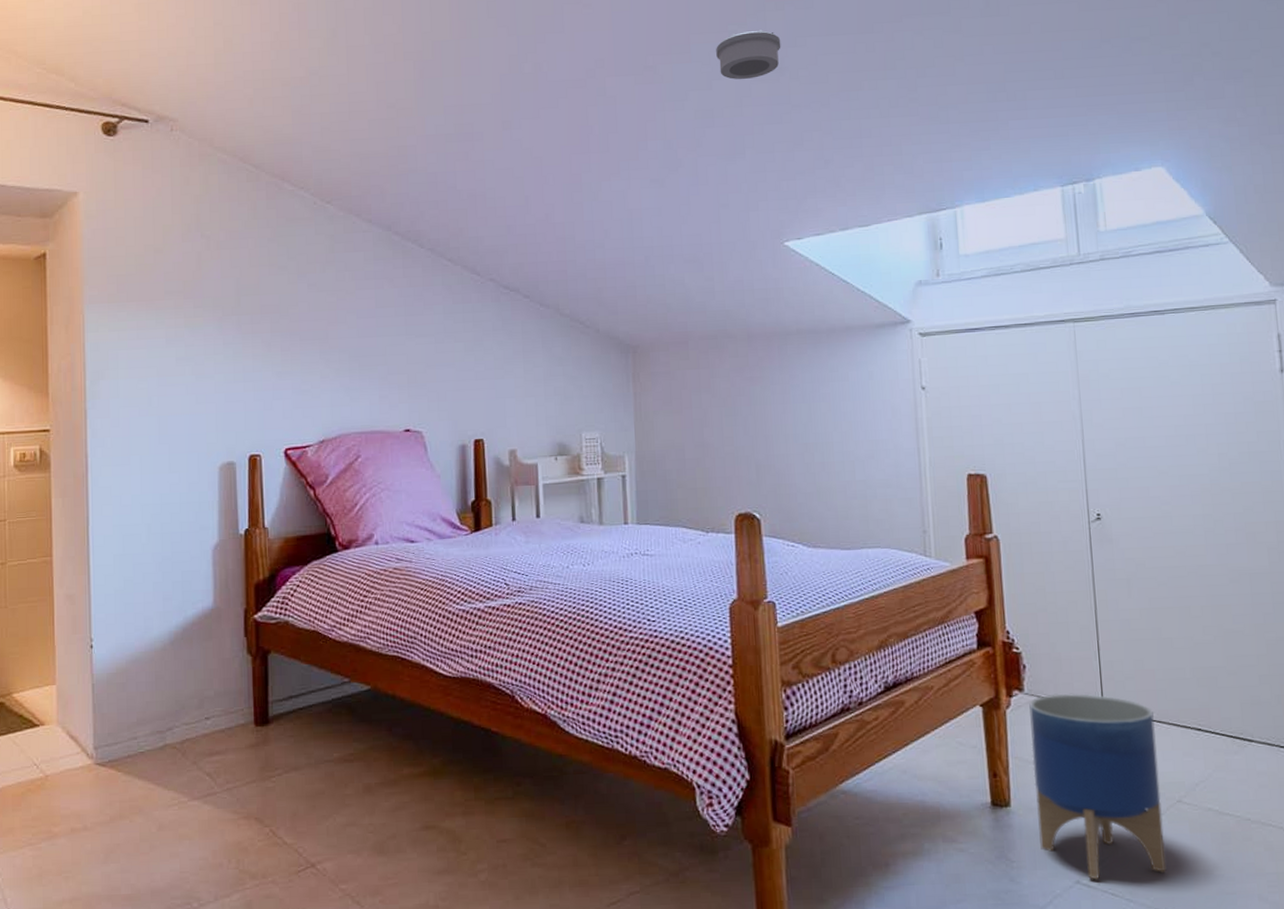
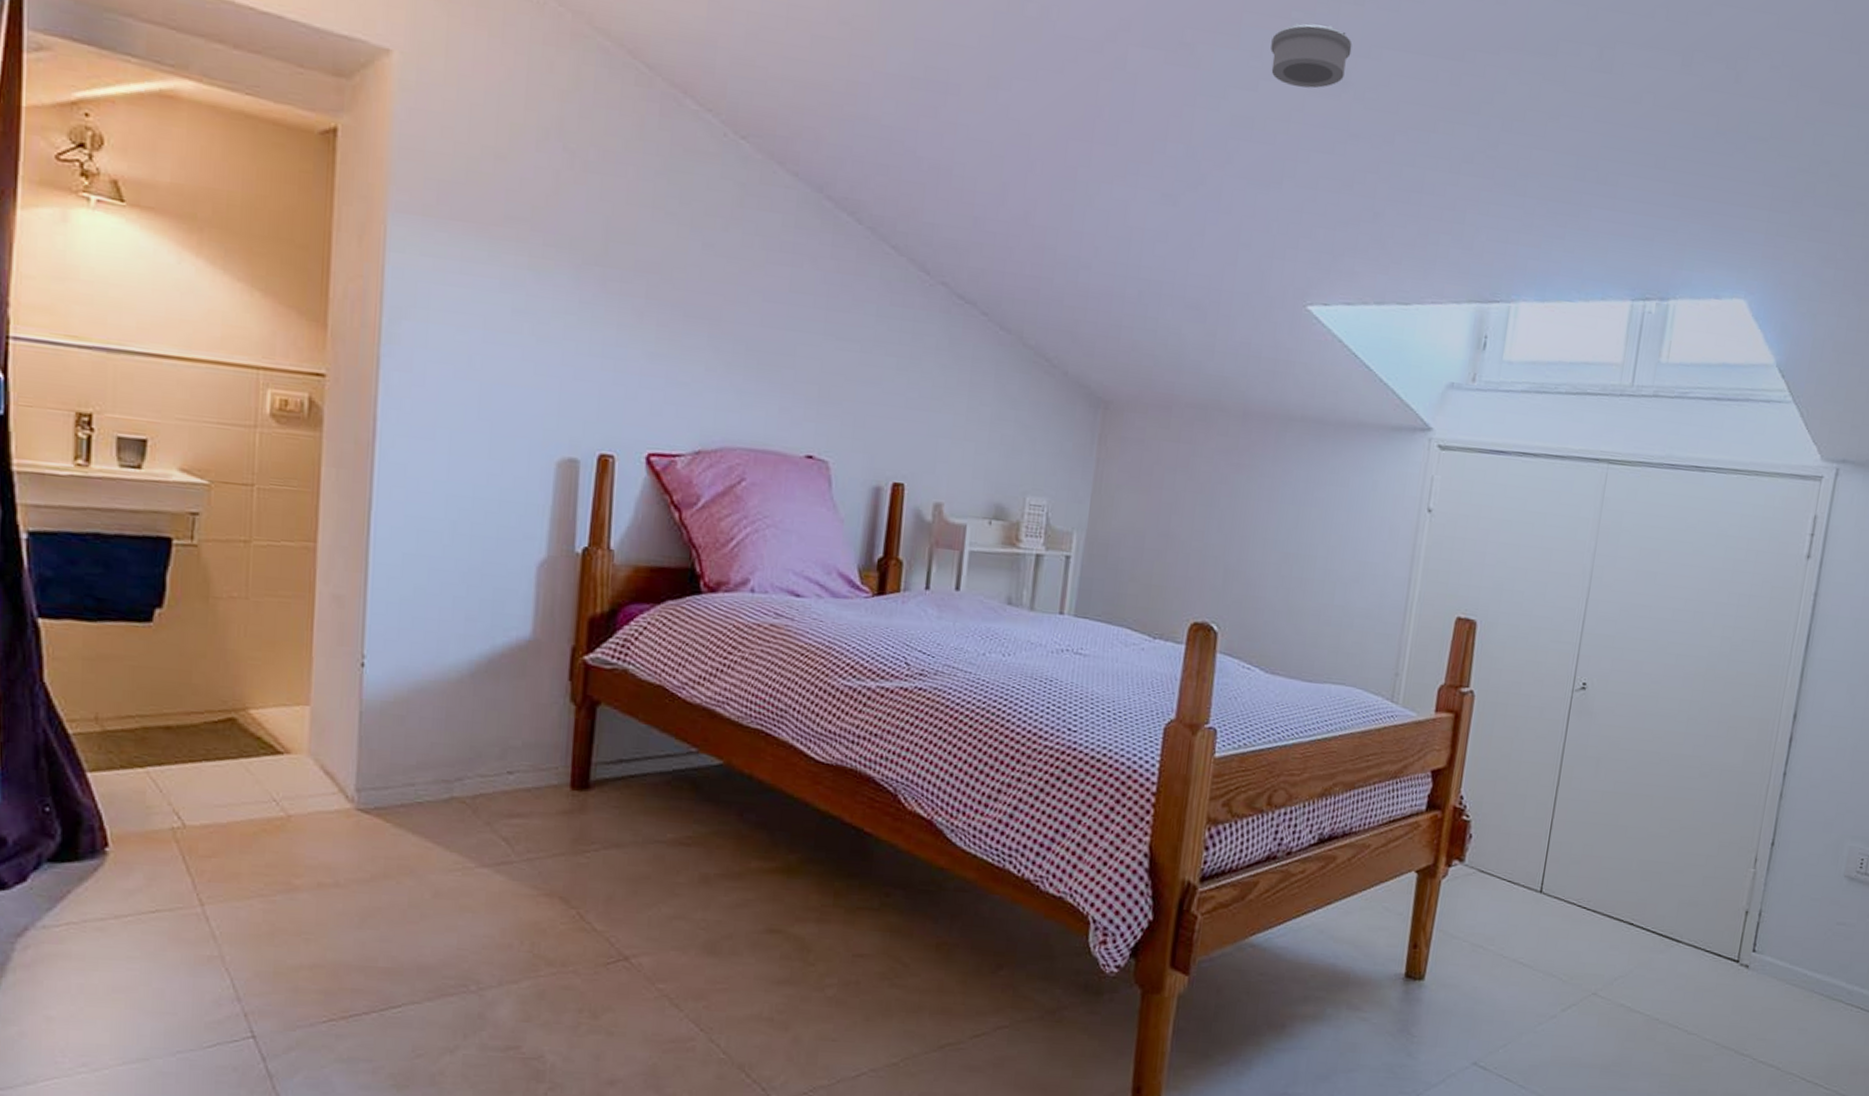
planter: present [1029,693,1167,880] -> none [1445,869,1590,1064]

